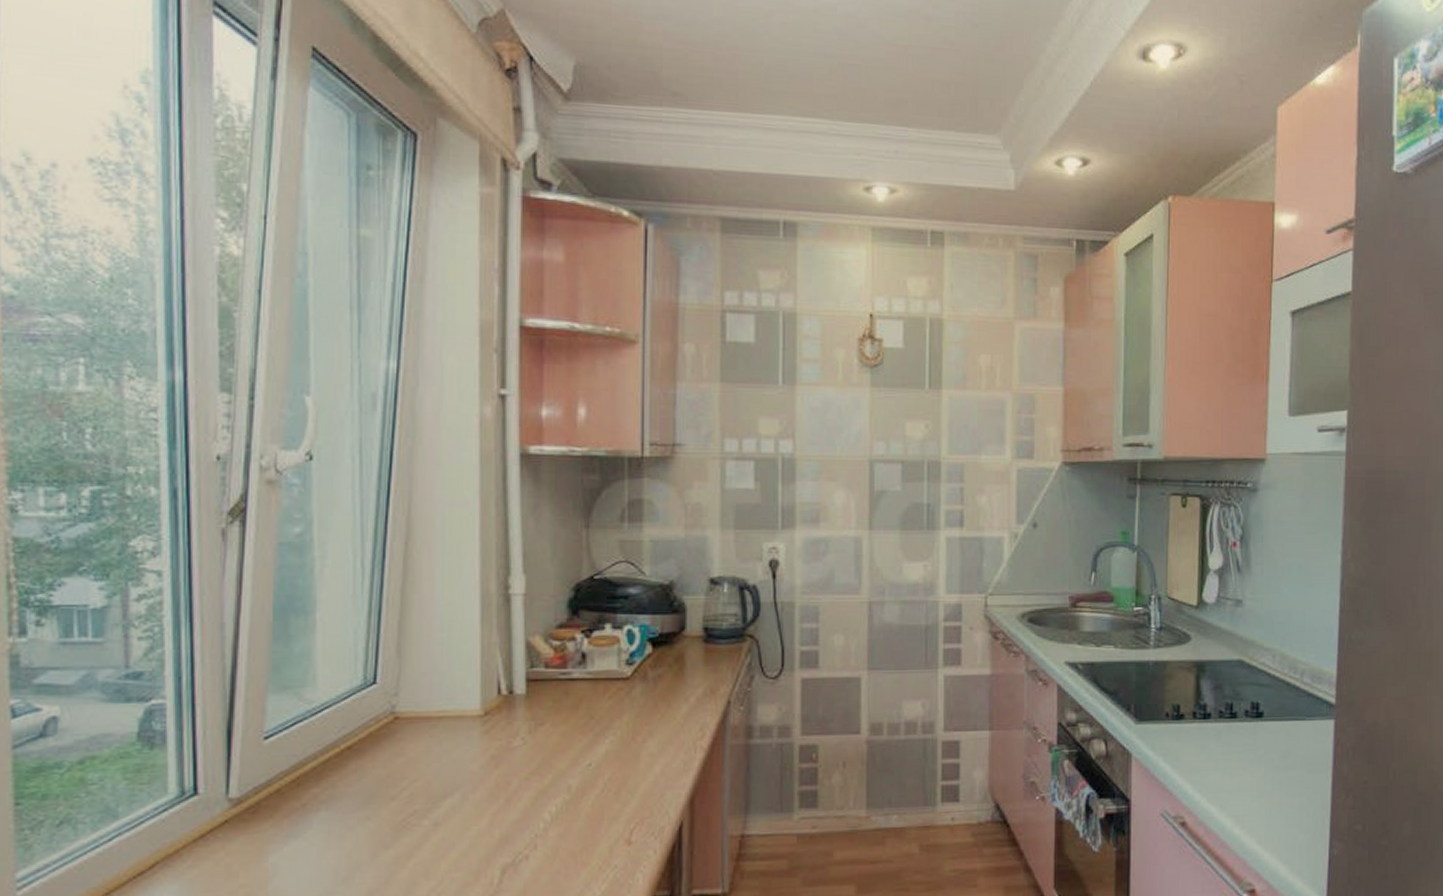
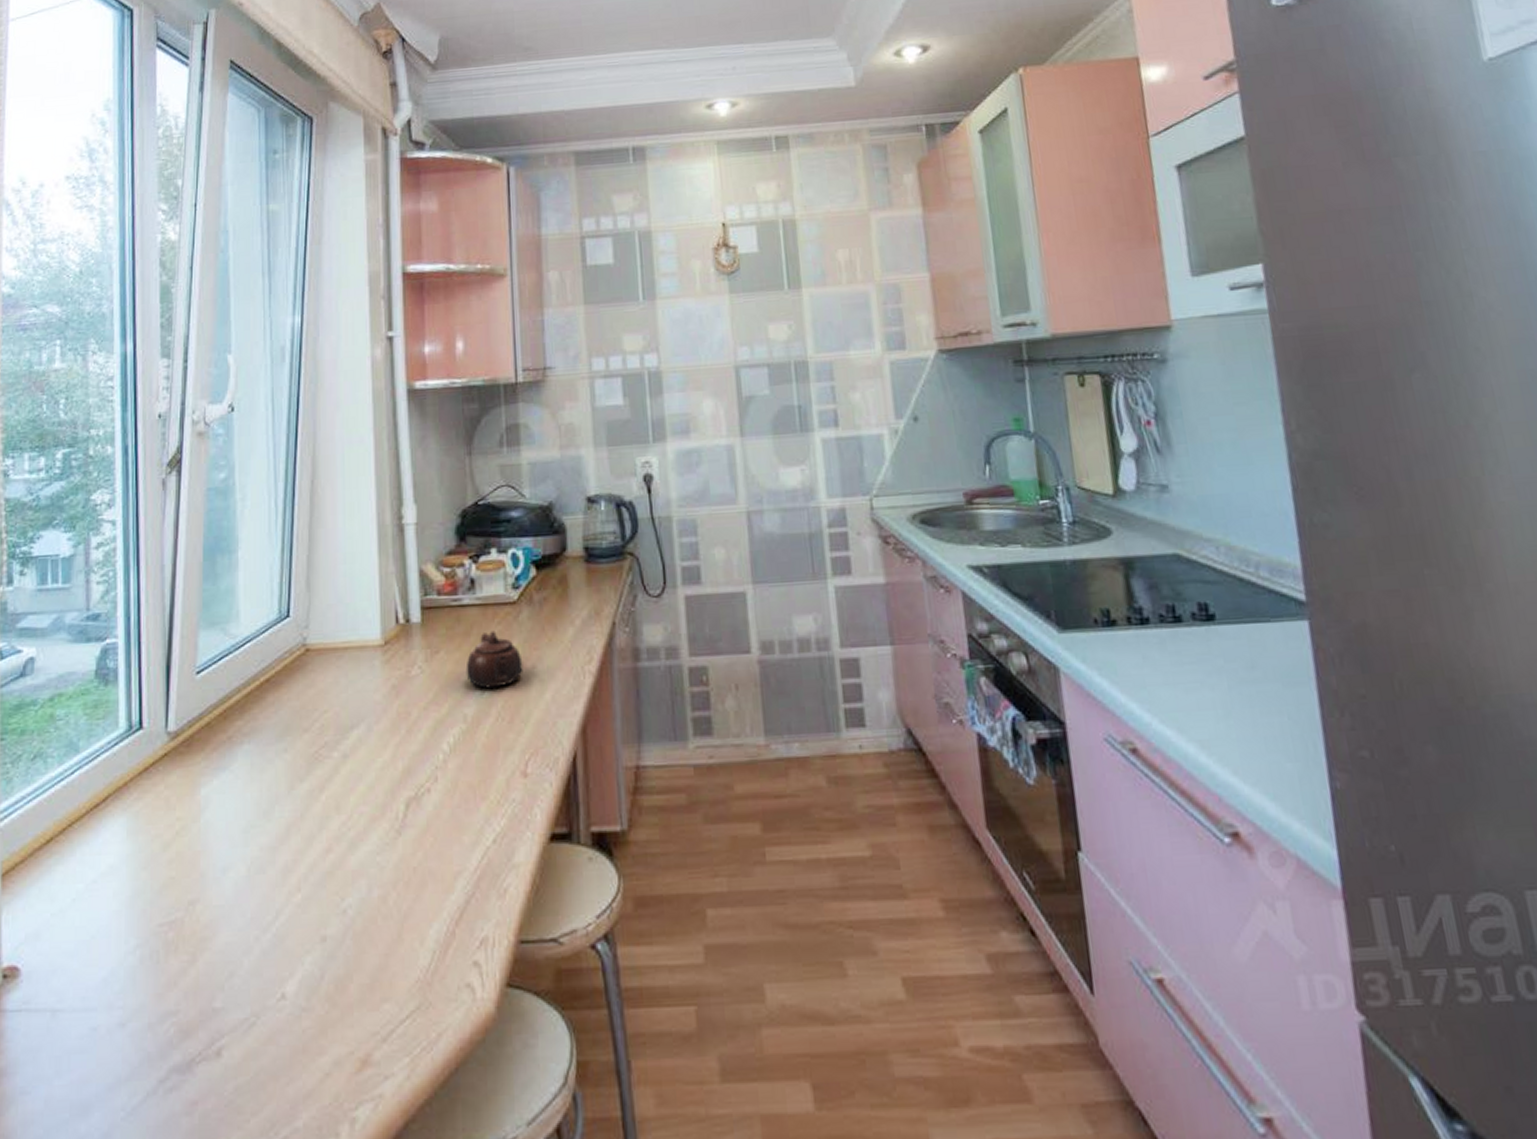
teapot: none [572,705,633,761] -> present [465,630,523,689]

